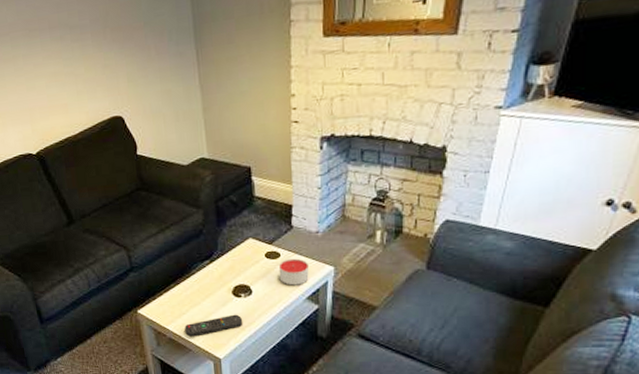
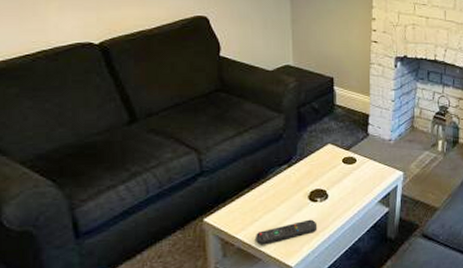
candle: present [278,258,309,286] -> none [354,164,381,190]

